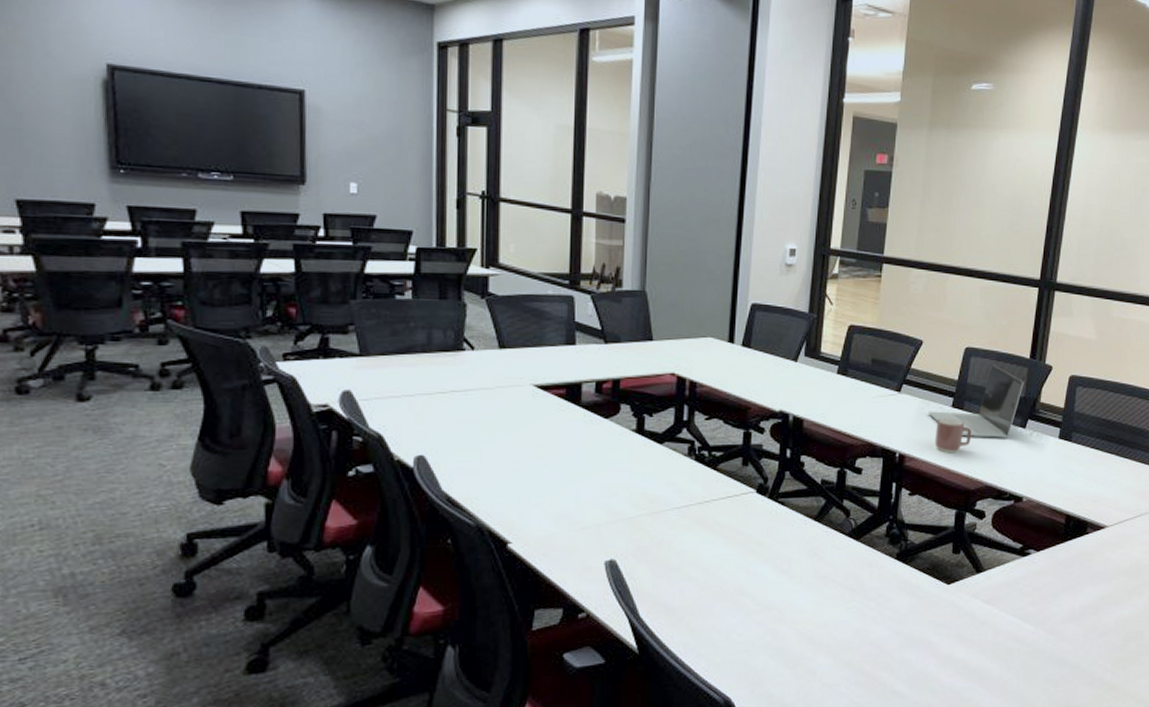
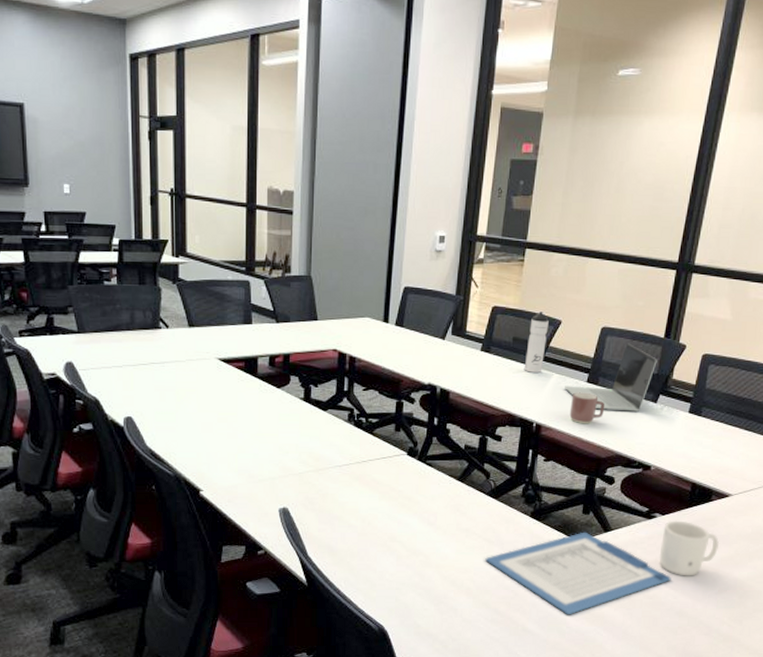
clipboard: none [847,573,1050,671] -> present [485,532,671,615]
water bottle: none [884,331,909,397] -> present [524,312,549,373]
mug: none [1036,557,1098,619] -> present [658,520,720,576]

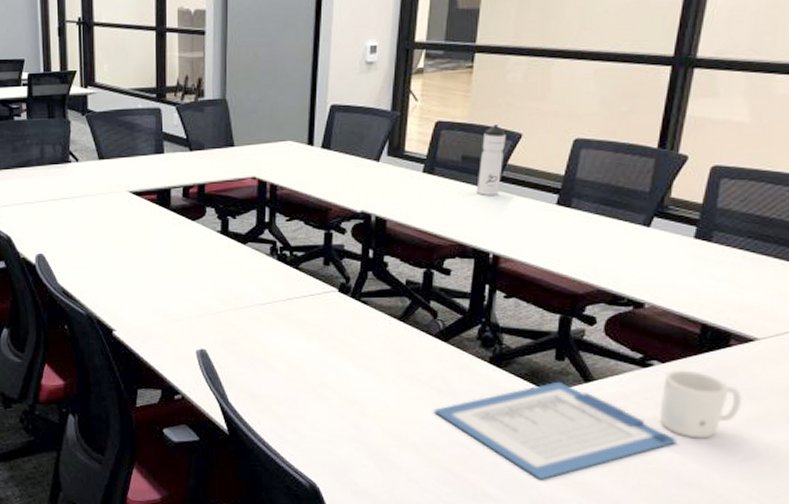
laptop: present [565,343,657,412] -> none [528,156,649,238]
mug: present [569,392,605,424] -> none [535,216,582,254]

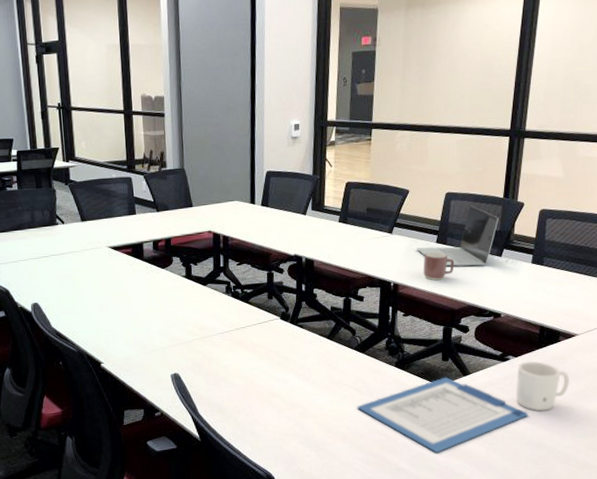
water bottle: present [476,124,506,195] -> none [378,183,398,238]
laptop: none [528,156,649,238] -> present [417,205,499,267]
mug: none [535,216,582,254] -> present [423,252,455,281]

